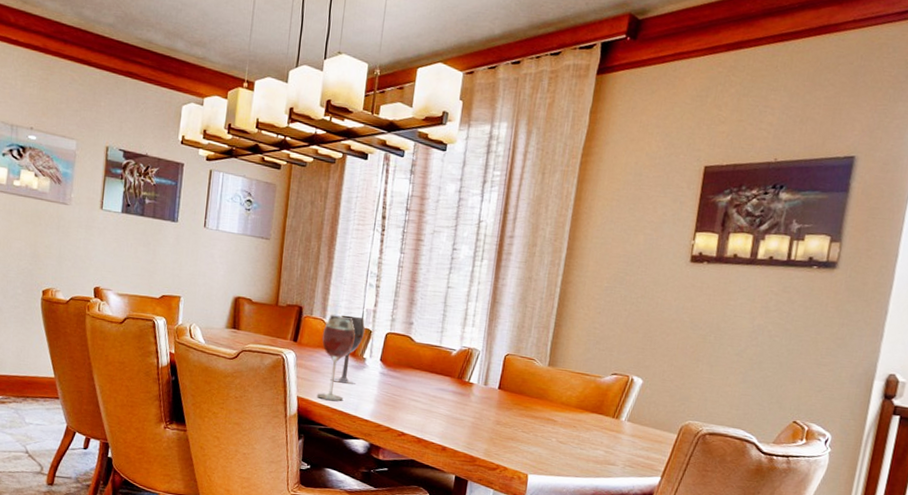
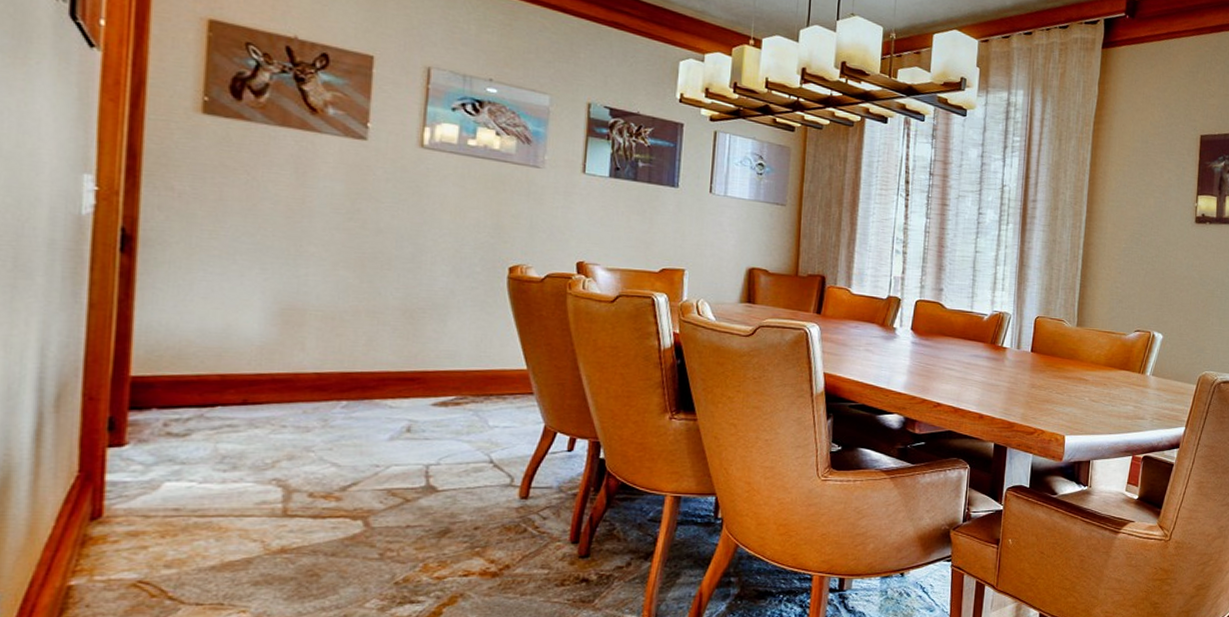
wineglass: present [316,315,355,401] -> none [845,284,884,374]
wine glass: present [334,315,366,385] -> none [863,283,894,357]

